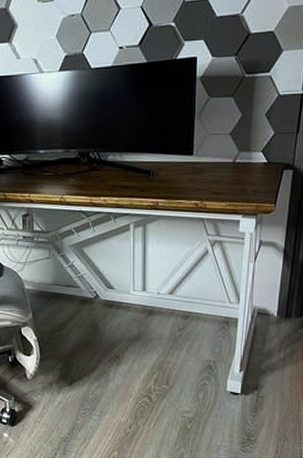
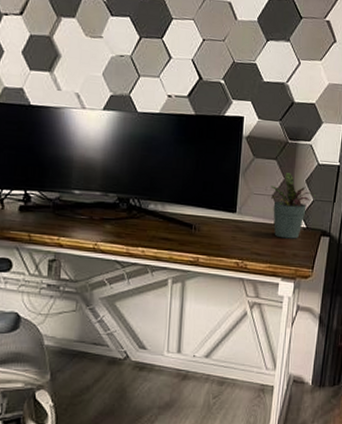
potted plant: none [227,108,278,176] -> present [270,173,317,239]

